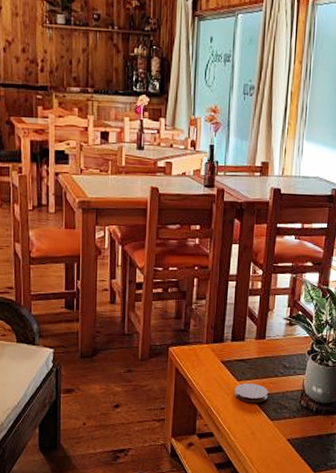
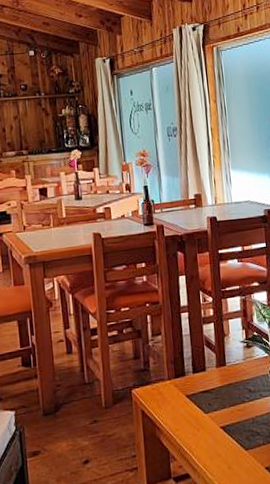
coaster: present [234,383,268,403] -> none [204,413,239,435]

